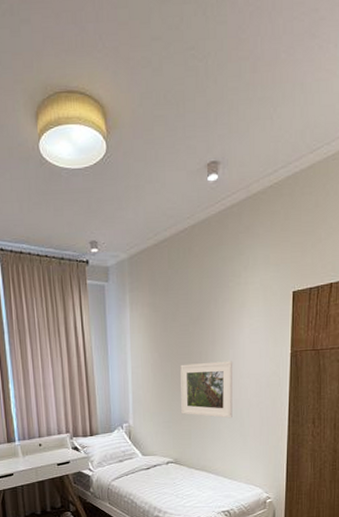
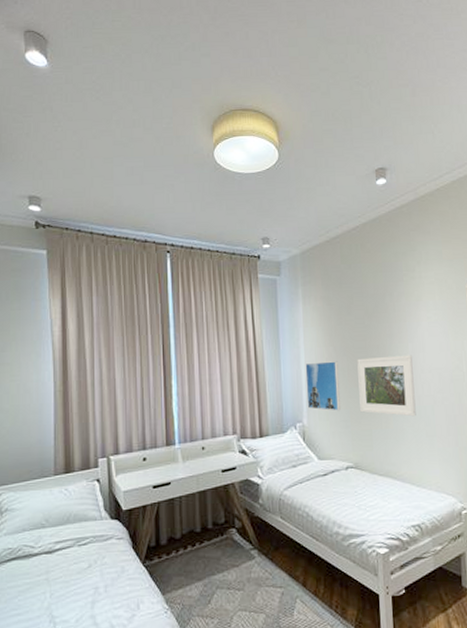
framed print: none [131,366,163,413] -> present [305,361,340,411]

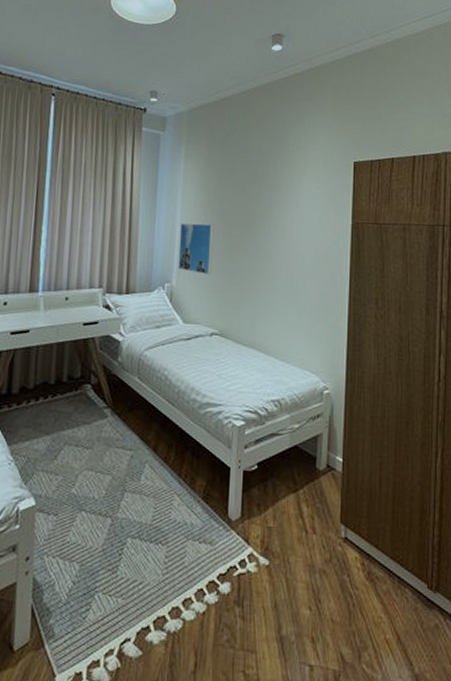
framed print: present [357,355,416,417] -> none [231,224,291,289]

